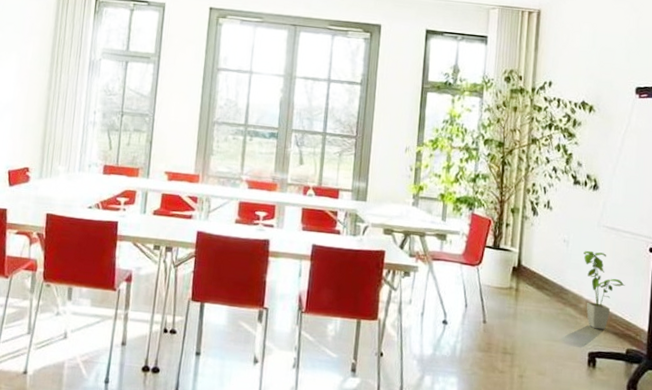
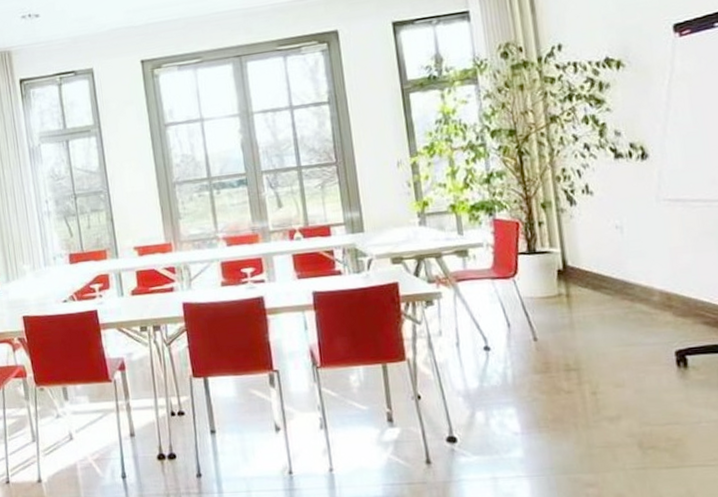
house plant: present [583,250,626,330] -> none [644,231,708,323]

